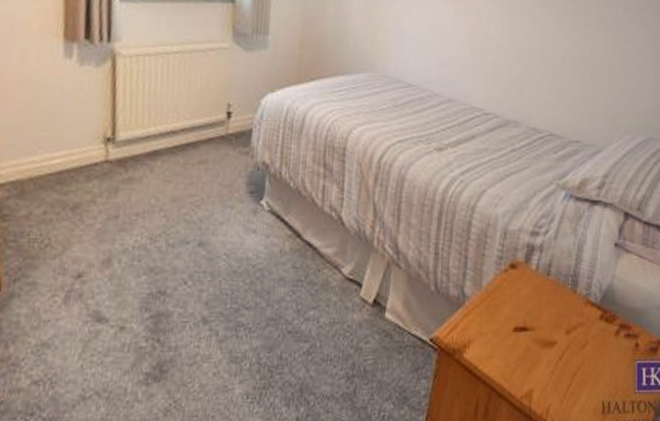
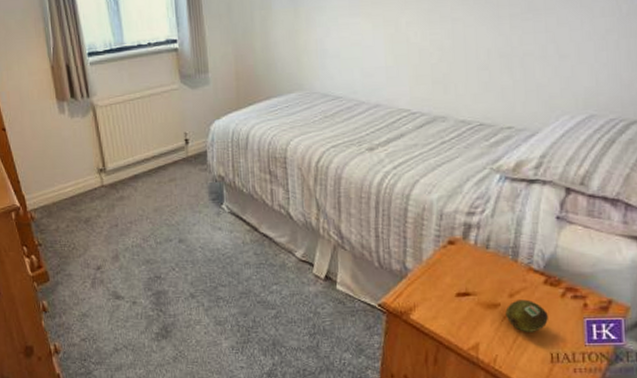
fruit: none [561,337,602,377] -> present [505,299,548,332]

